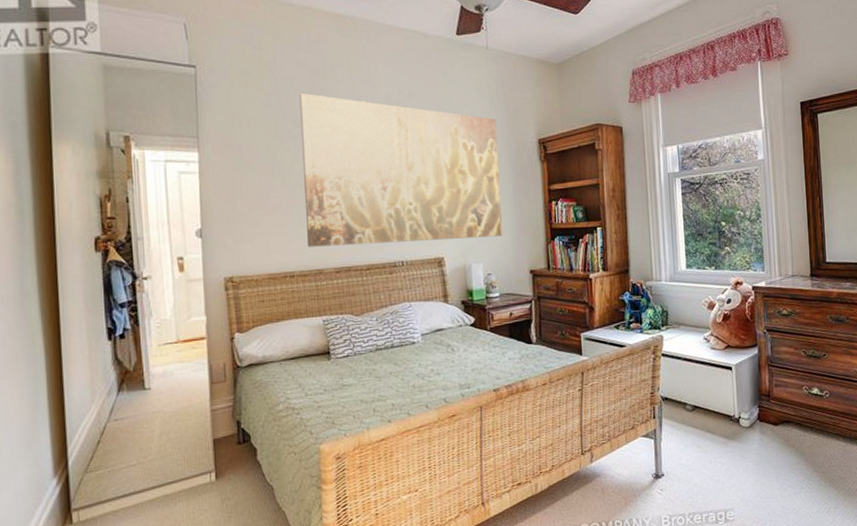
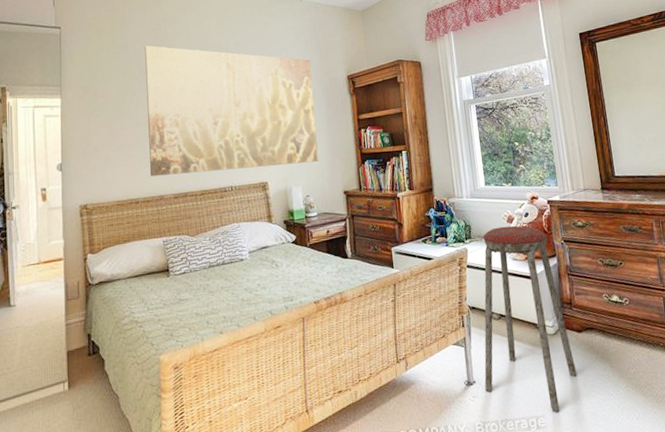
music stool: none [673,312,771,505] -> present [483,225,578,412]

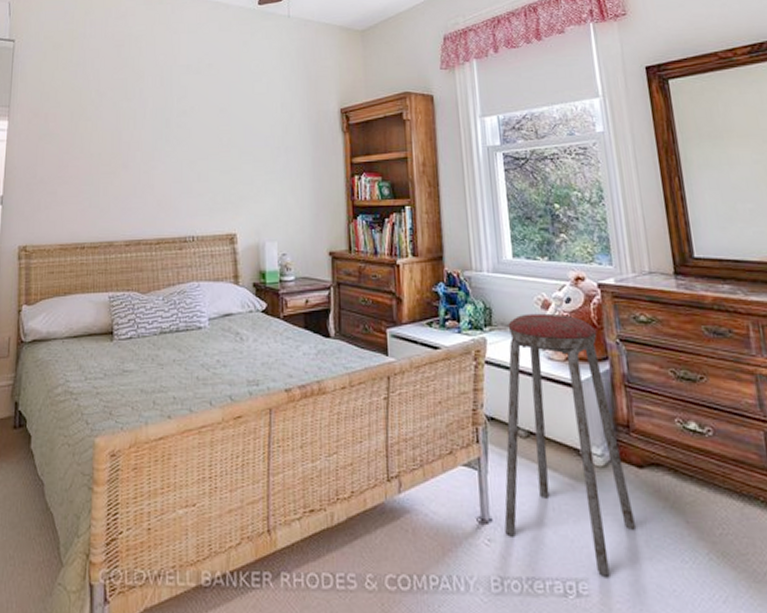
wall art: present [145,45,319,177] -> none [101,63,301,218]

